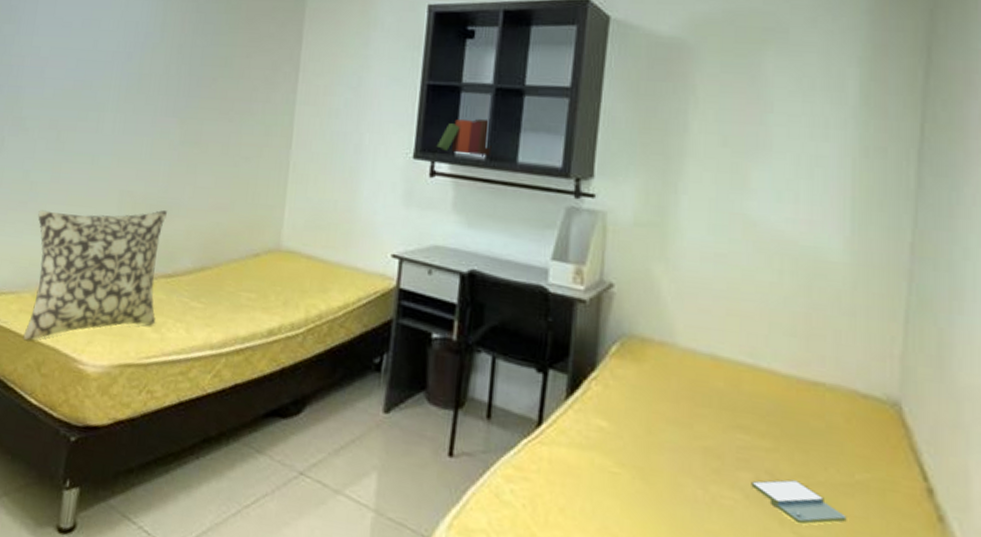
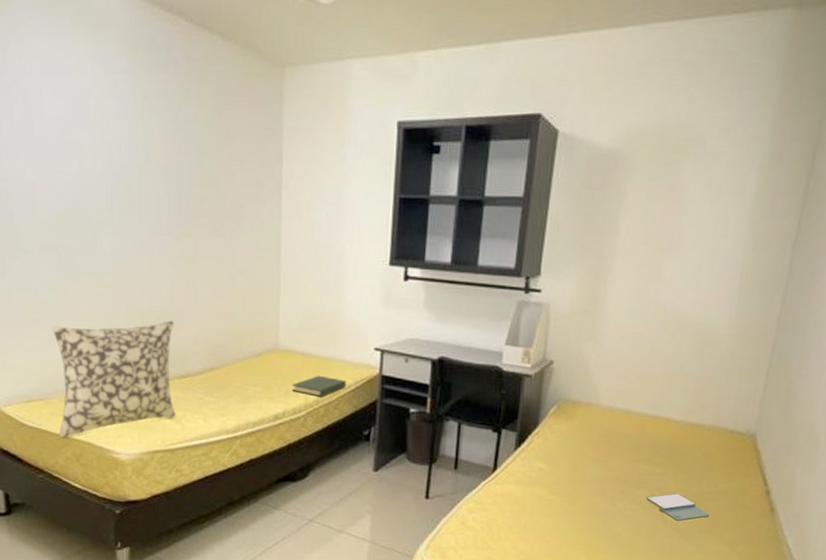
hardback book: none [292,284,356,311] -> present [292,375,346,397]
books: present [436,119,492,156] -> none [409,228,456,260]

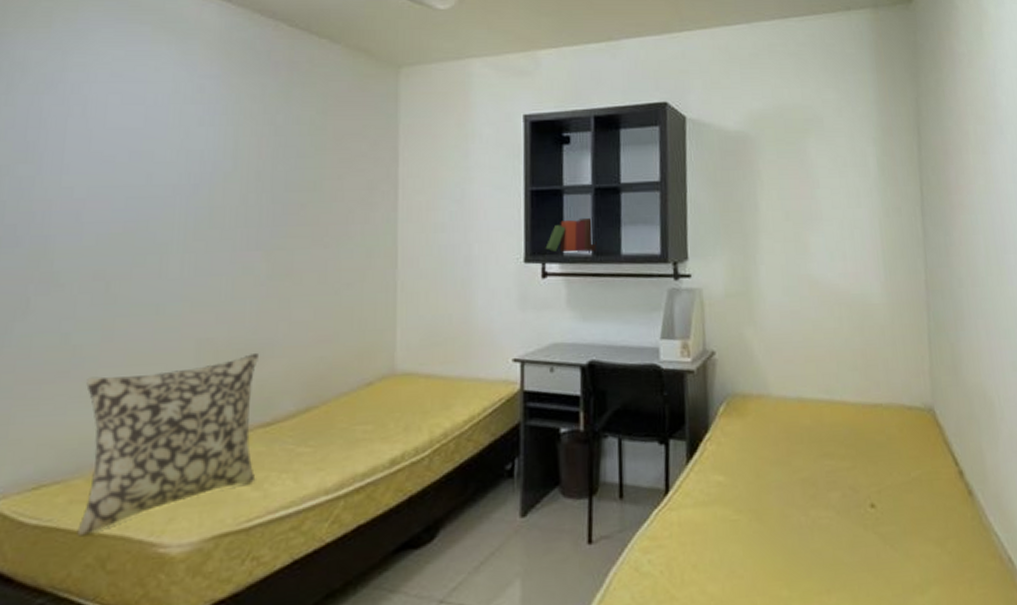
hardback book: present [292,375,346,397] -> none [414,400,481,429]
books: none [409,228,456,260] -> present [545,219,597,252]
smartphone: present [646,493,710,522] -> none [840,489,910,525]

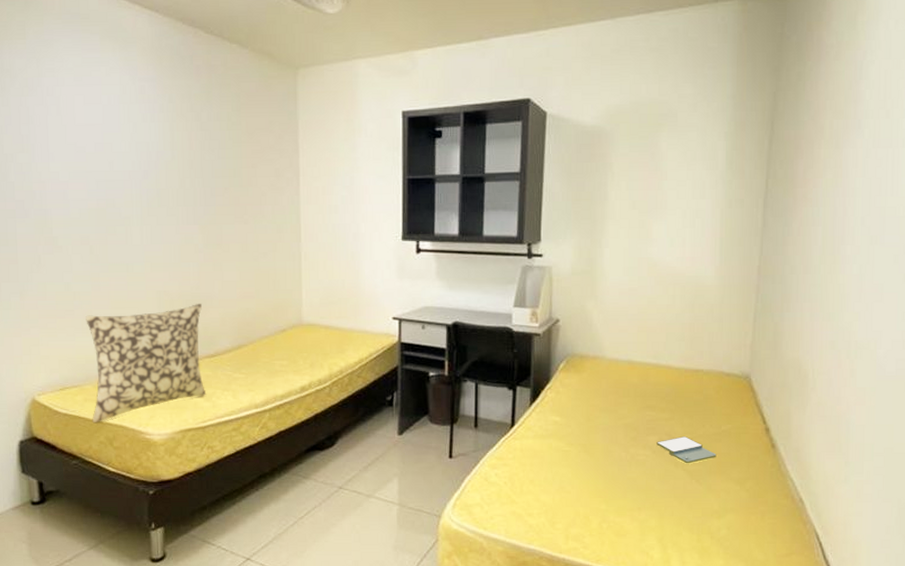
books: present [545,219,597,252] -> none [419,204,463,233]
smartphone: none [840,489,910,525] -> present [657,436,717,464]

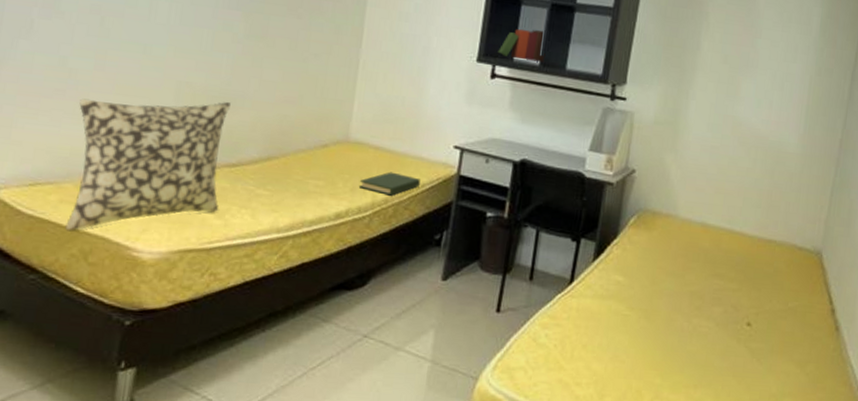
hardback book: none [317,346,368,367] -> present [359,172,420,196]
books: none [419,204,463,233] -> present [497,29,545,63]
smartphone: present [657,436,717,464] -> none [721,310,781,341]

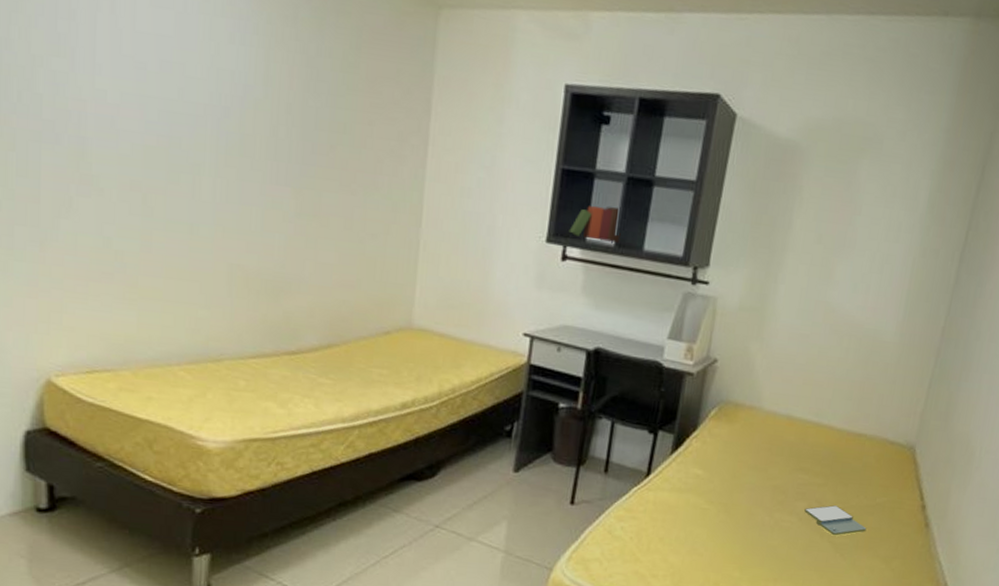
pillow: present [65,98,231,231] -> none [127,282,286,420]
hardback book: present [359,172,420,196] -> none [425,360,489,385]
smartphone: none [721,310,781,341] -> present [804,505,867,536]

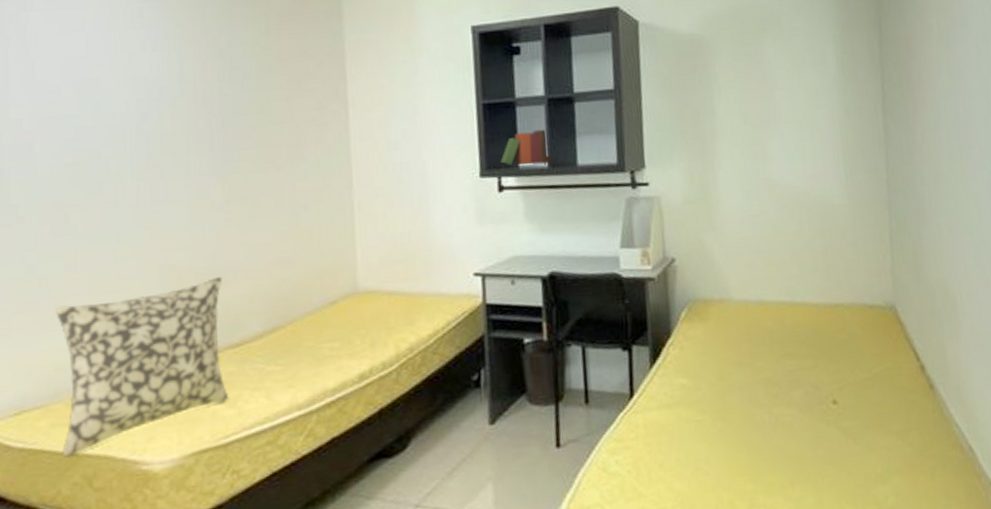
pillow: none [127,282,286,420] -> present [56,277,230,458]
smartphone: present [804,505,867,536] -> none [802,386,872,420]

